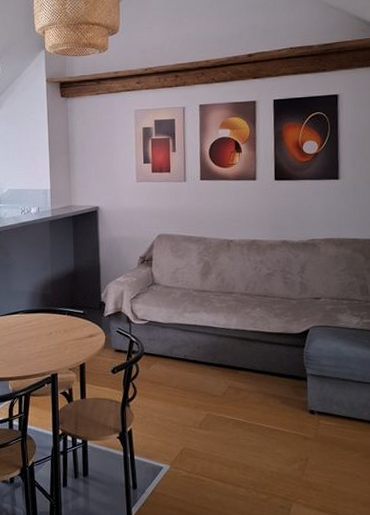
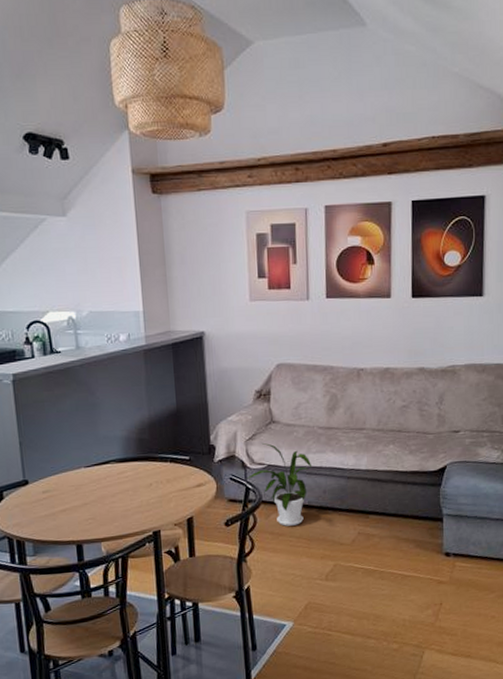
house plant: none [130,301,187,376] -> present [246,442,311,526]

